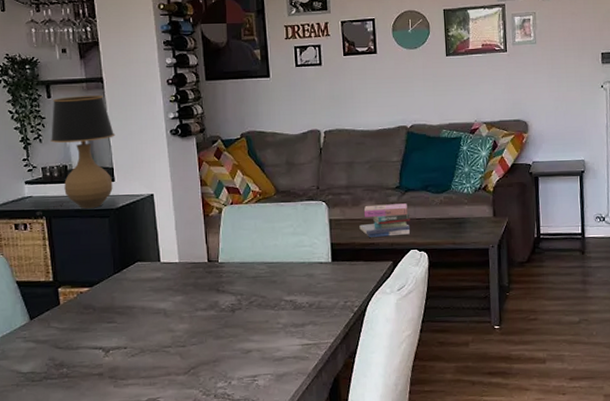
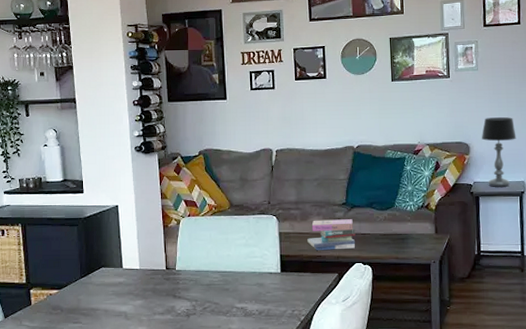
table lamp: present [36,95,115,215] -> none [12,115,85,223]
table lamp: none [540,93,576,167] -> present [481,117,517,187]

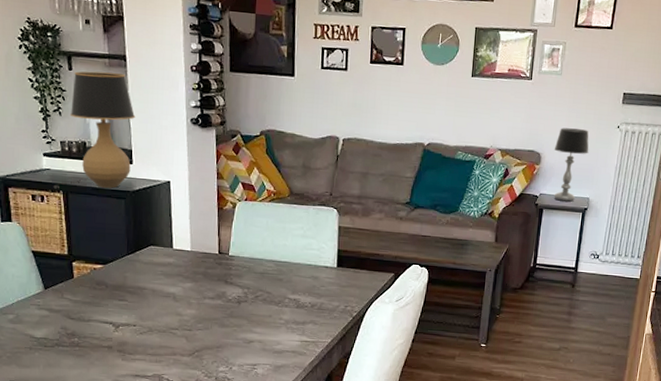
table lamp: none [12,115,85,223] -> present [53,71,136,189]
books: present [307,219,356,250] -> none [367,217,416,250]

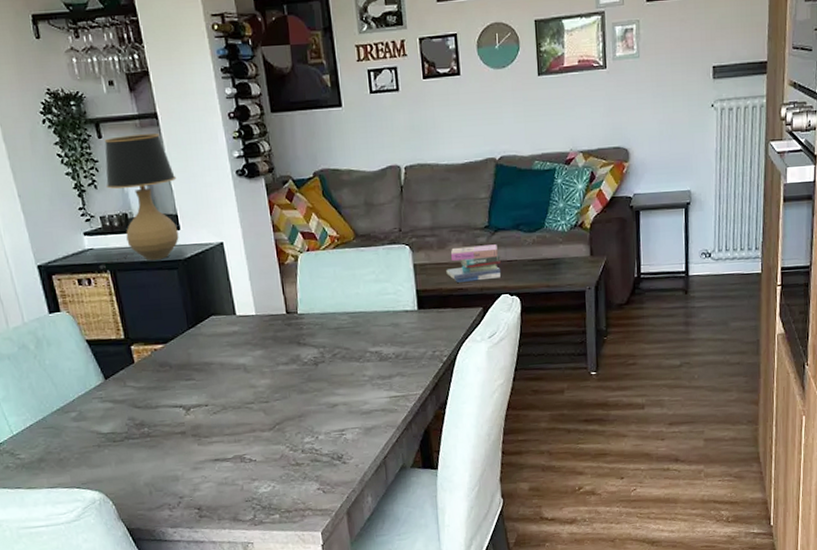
books: none [367,217,416,250] -> present [446,244,501,282]
table lamp: present [554,127,589,202] -> none [642,114,683,199]

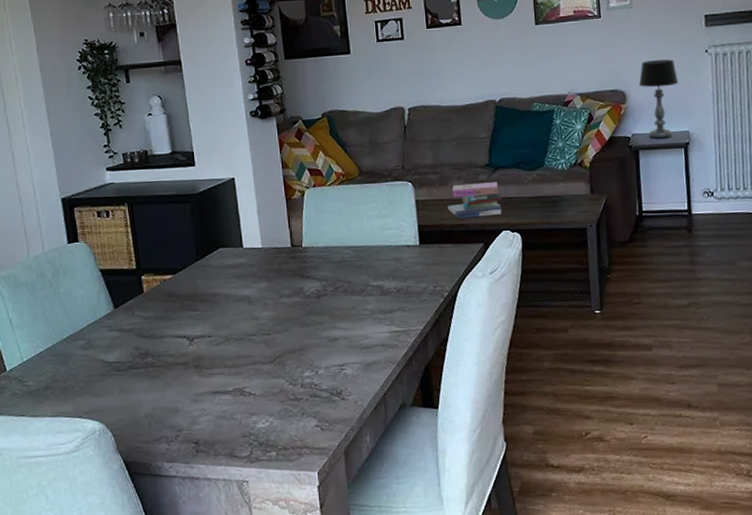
table lamp: present [99,133,179,269] -> none [118,78,195,202]
table lamp: none [642,114,683,199] -> present [638,59,679,139]

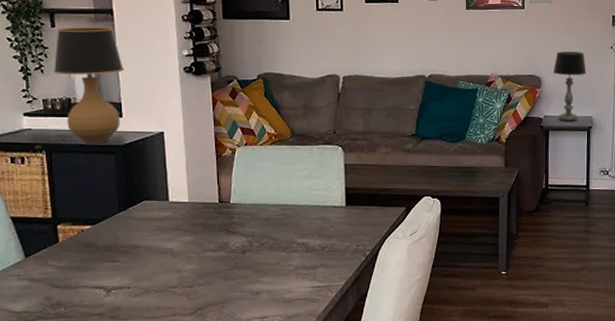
table lamp: none [118,78,195,202] -> present [35,27,125,149]
books: present [447,182,502,218] -> none [375,151,425,183]

